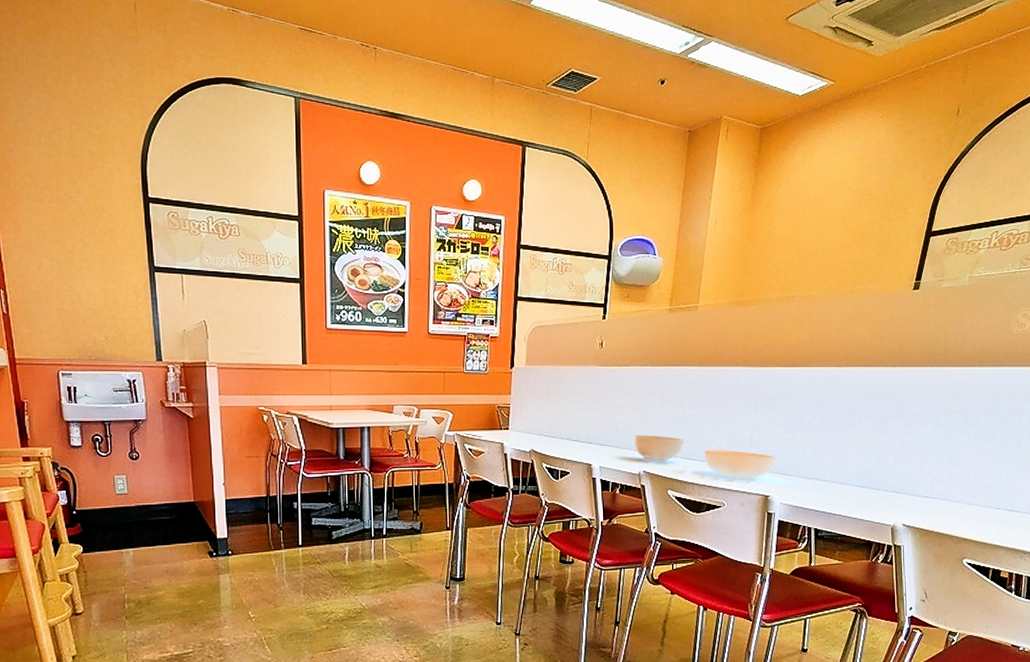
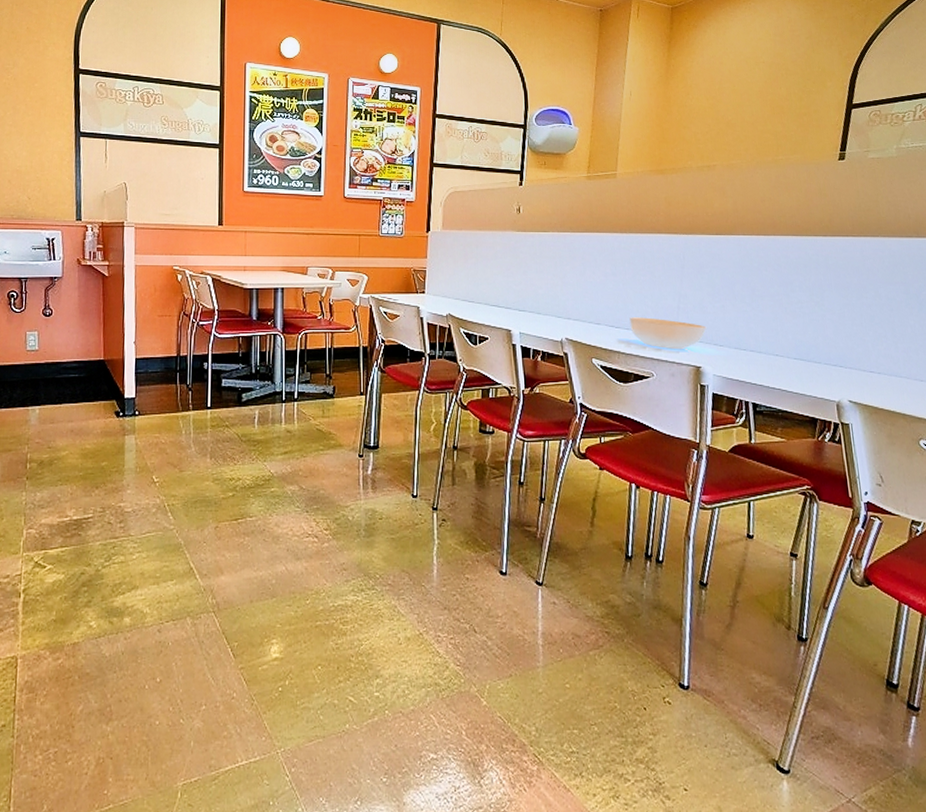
soup bowl: present [635,434,686,463] -> none [555,301,609,331]

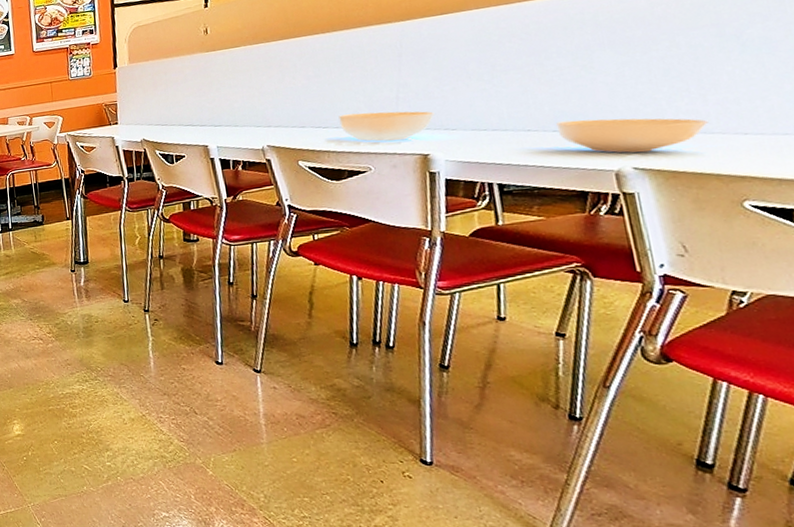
bowl: none [797,351,898,388] -> present [556,118,708,153]

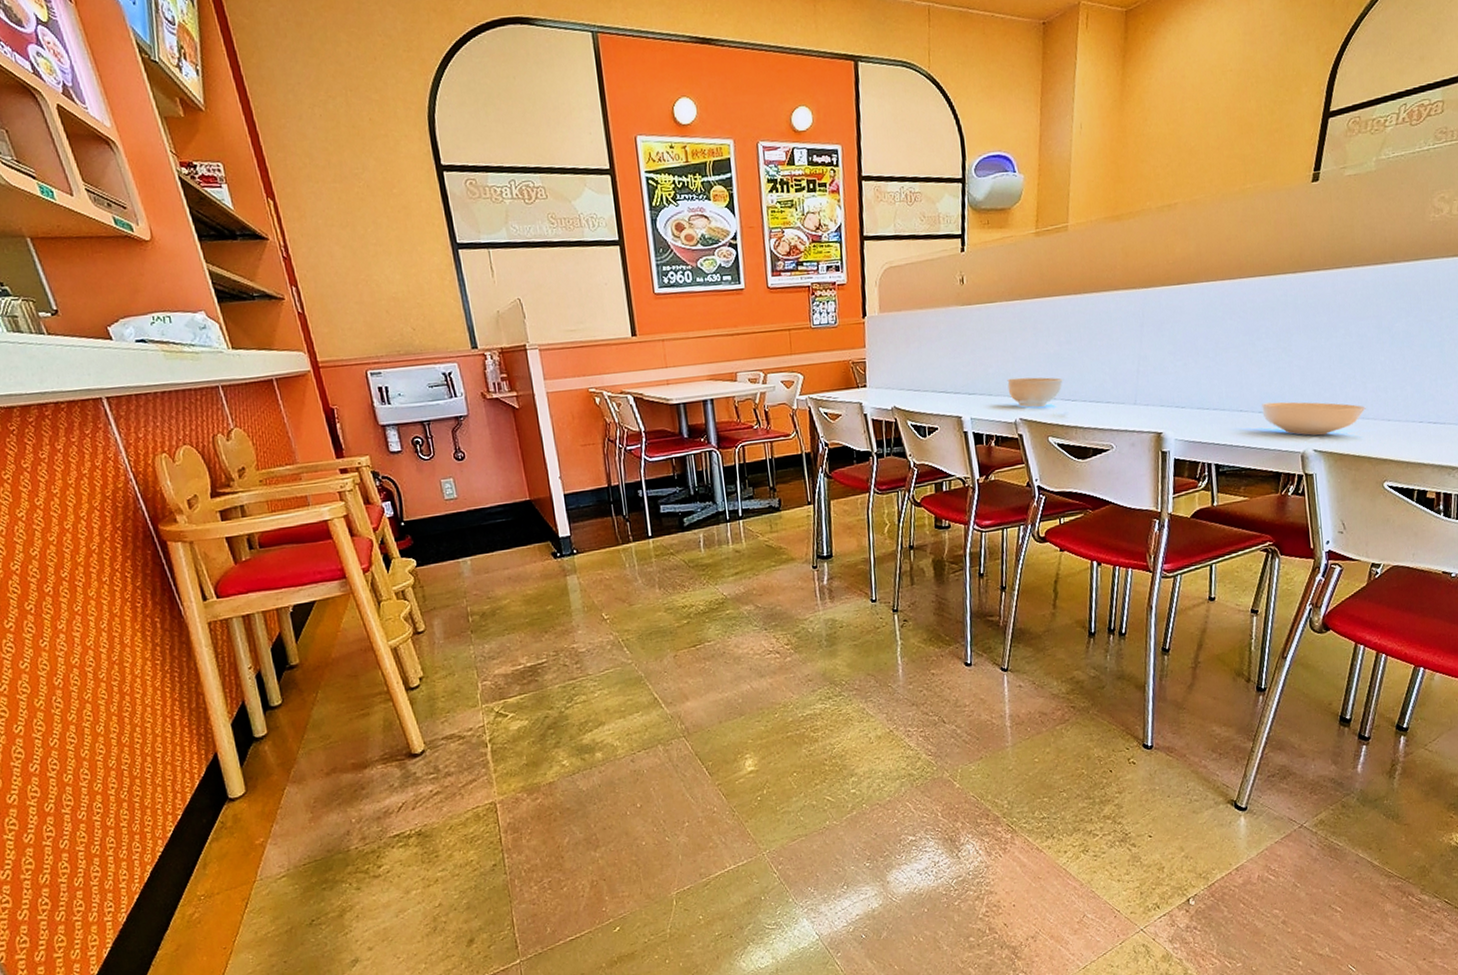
soup bowl: none [253,108,314,136] -> present [1007,377,1064,408]
bowl: present [339,111,435,142] -> none [1086,385,1168,418]

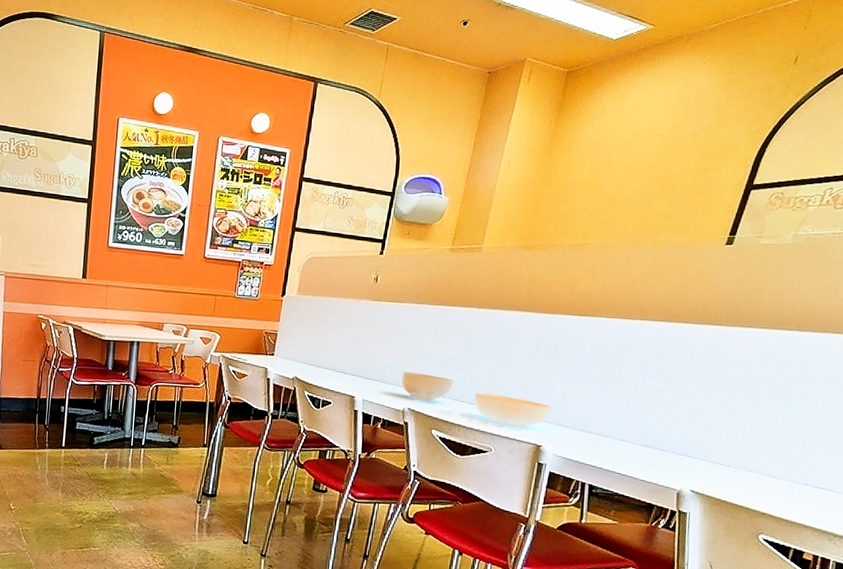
bowl: none [1086,385,1168,418] -> present [474,392,554,428]
bowl: present [1262,401,1366,436] -> none [644,437,751,479]

